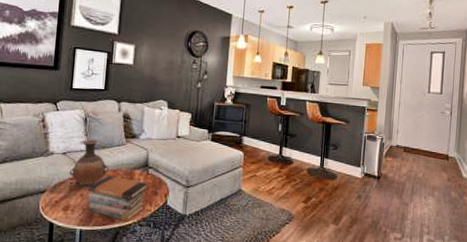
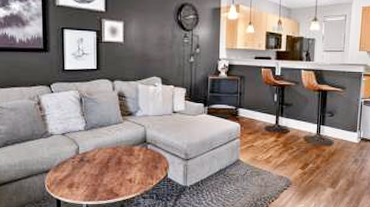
vase: present [69,139,109,186] -> none [70,119,108,164]
book stack: present [87,175,148,222] -> none [90,153,147,196]

